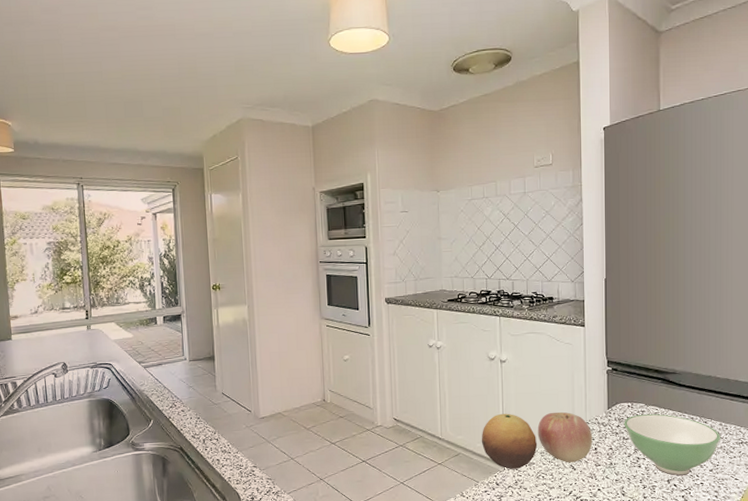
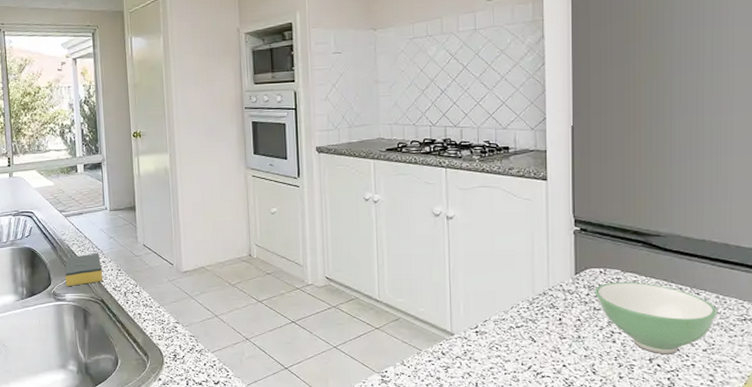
sponge: none [143,402,181,437] -> present [65,253,102,287]
fruit: present [481,413,538,469] -> none [424,275,490,338]
apple: present [537,412,593,463] -> none [490,276,557,334]

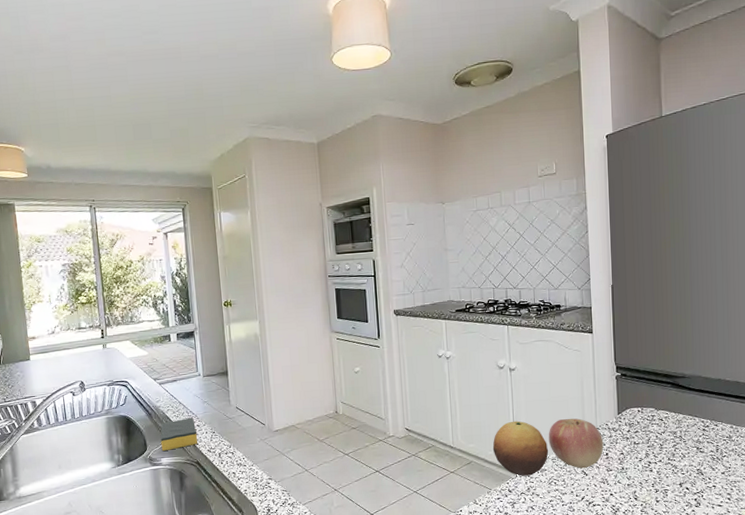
fruit: none [424,275,490,338] -> present [492,421,549,476]
apple: none [490,276,557,334] -> present [548,418,604,469]
bowl: present [594,281,717,354] -> none [634,418,732,479]

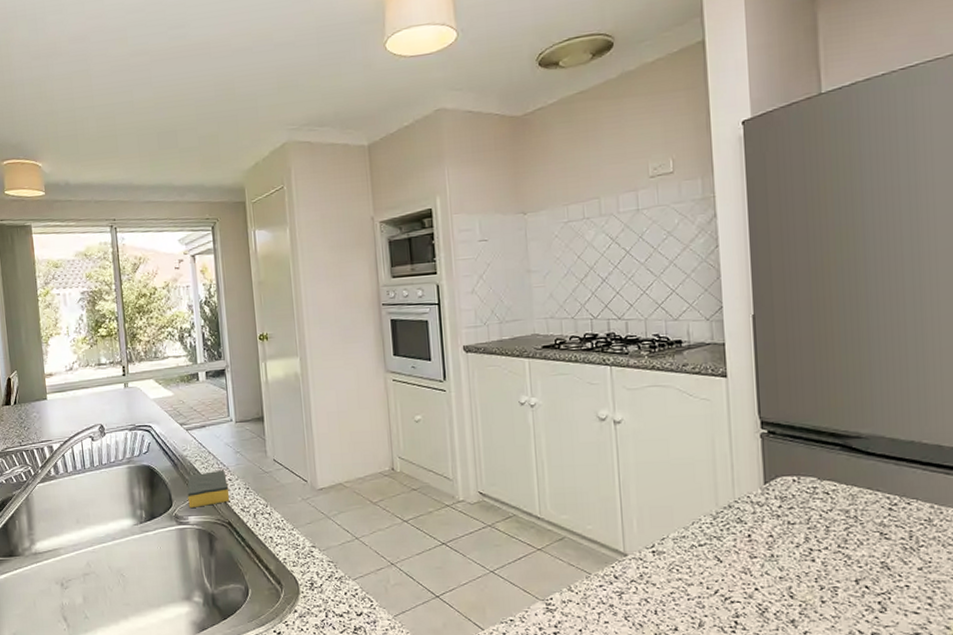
fruit: present [492,421,549,476] -> none [592,487,668,559]
apple: present [548,418,604,469] -> none [667,487,745,553]

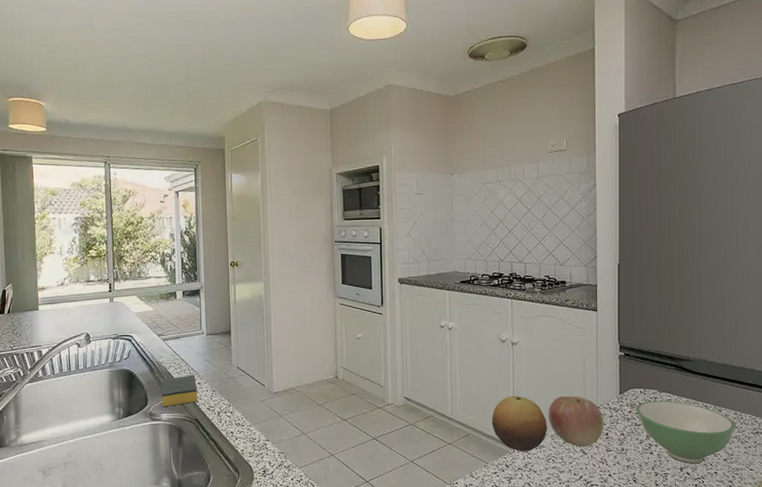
fruit: none [592,487,668,559] -> present [491,395,548,452]
apple: none [667,487,745,553] -> present [548,395,604,447]
bowl: none [787,491,932,574] -> present [636,400,735,464]

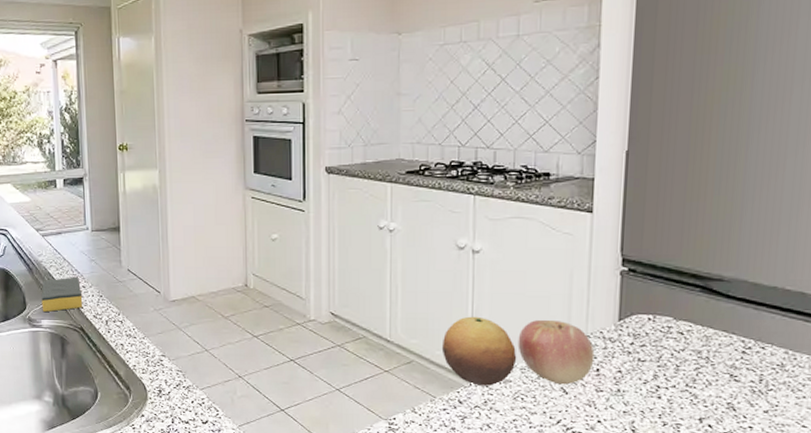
bowl: present [636,400,735,464] -> none [640,330,785,415]

